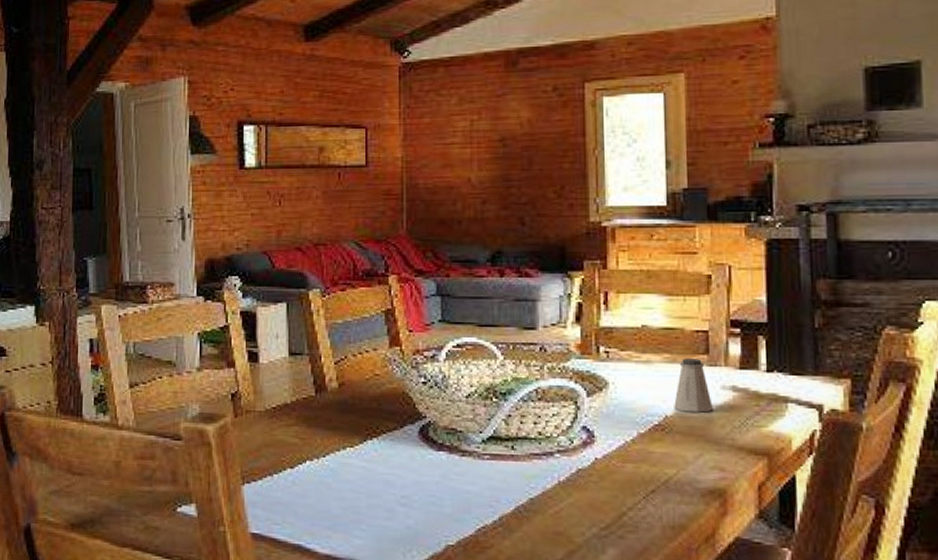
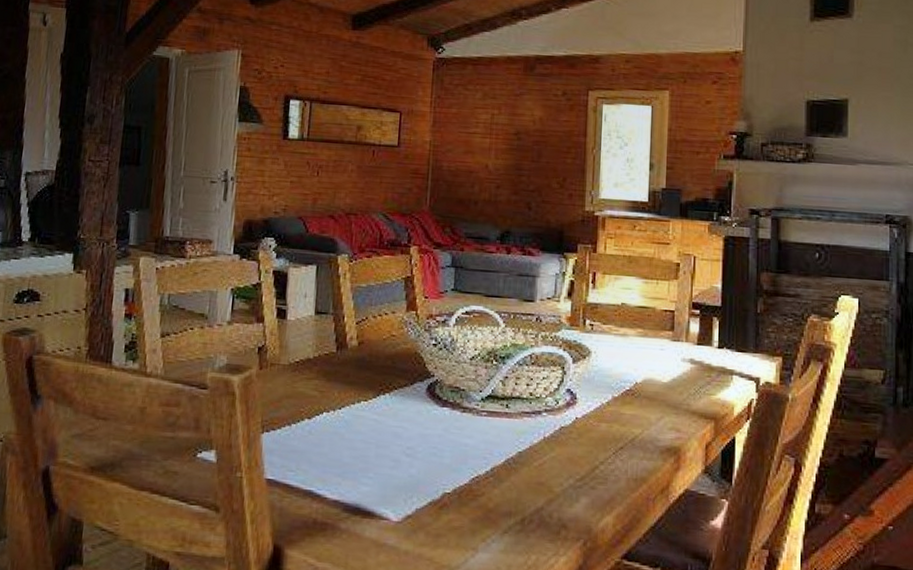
saltshaker: present [674,359,713,413] -> none [643,334,674,381]

